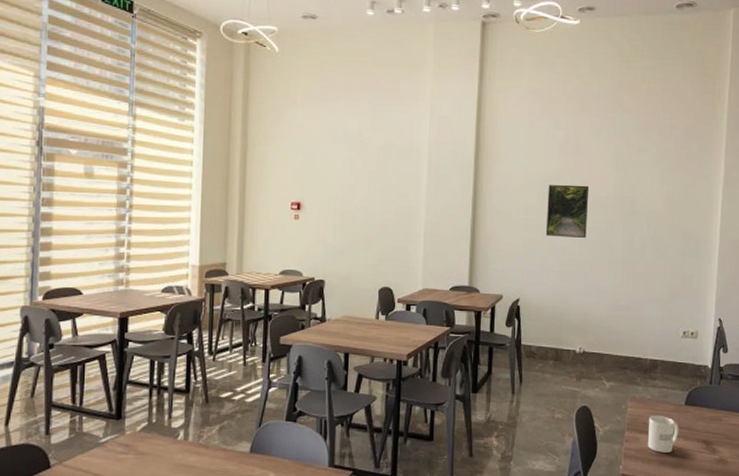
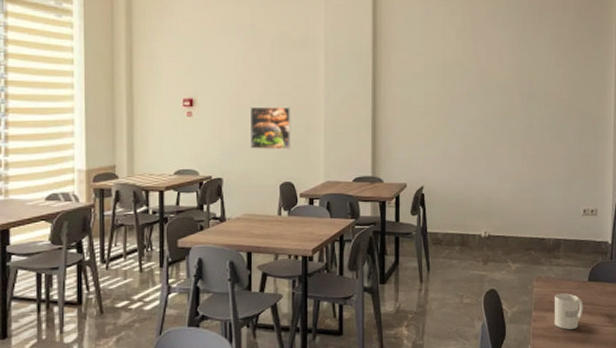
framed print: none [351,212,393,256] -> present [249,106,292,150]
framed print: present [546,184,590,238] -> none [447,70,488,122]

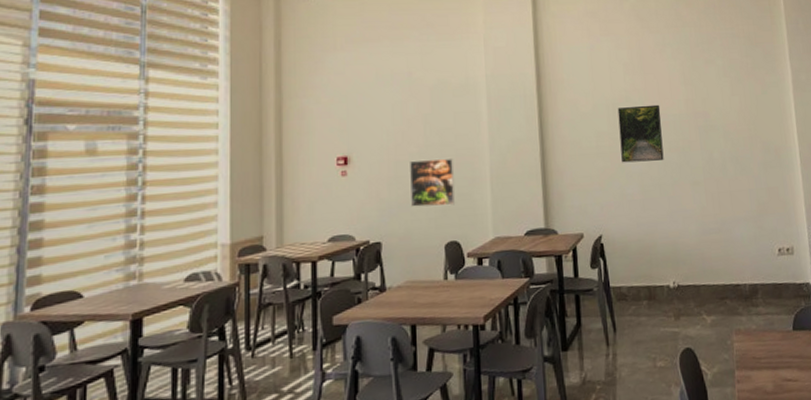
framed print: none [447,70,488,122] -> present [617,104,664,163]
mug: present [554,293,584,330] -> none [757,346,792,390]

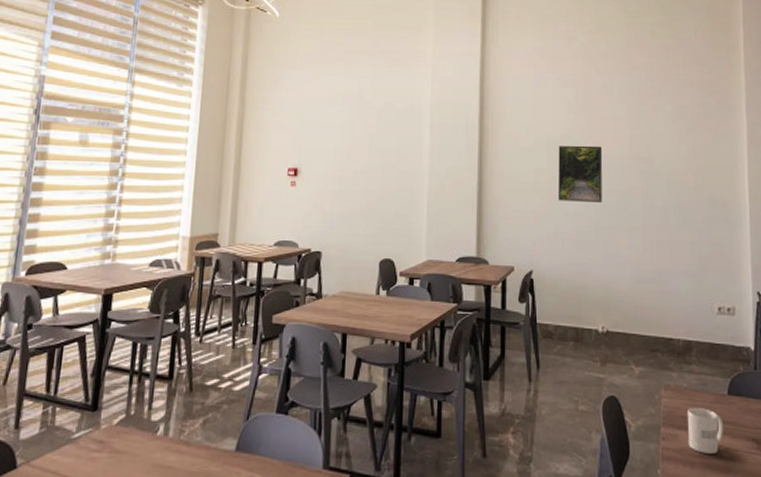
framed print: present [410,159,455,207] -> none [350,178,395,225]
mug: none [757,346,792,390] -> present [686,407,724,454]

